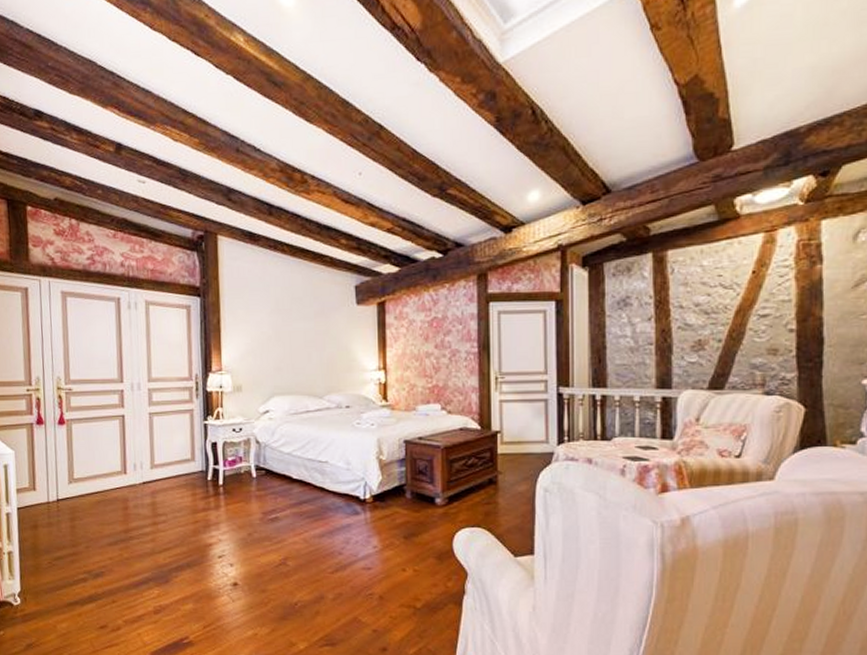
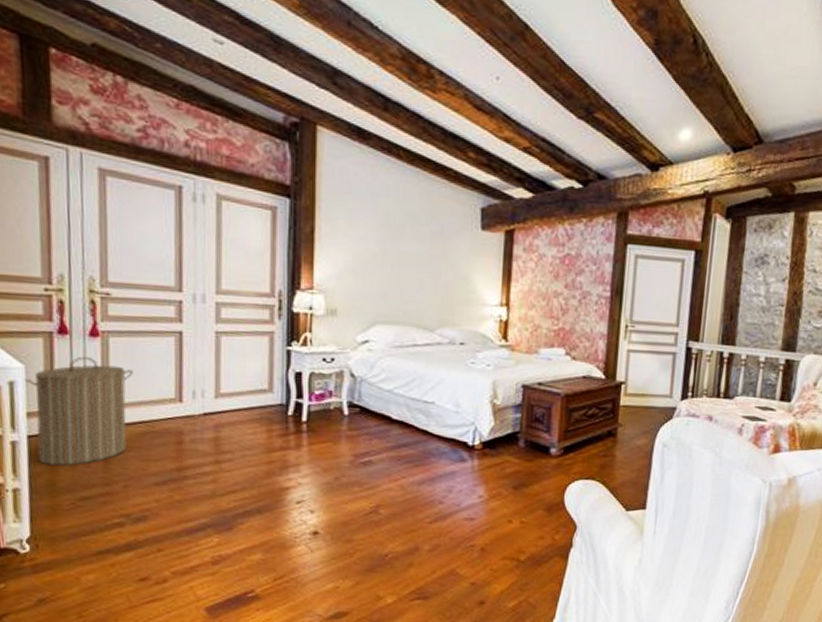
laundry hamper: none [14,441,90,532] -> present [24,356,133,466]

